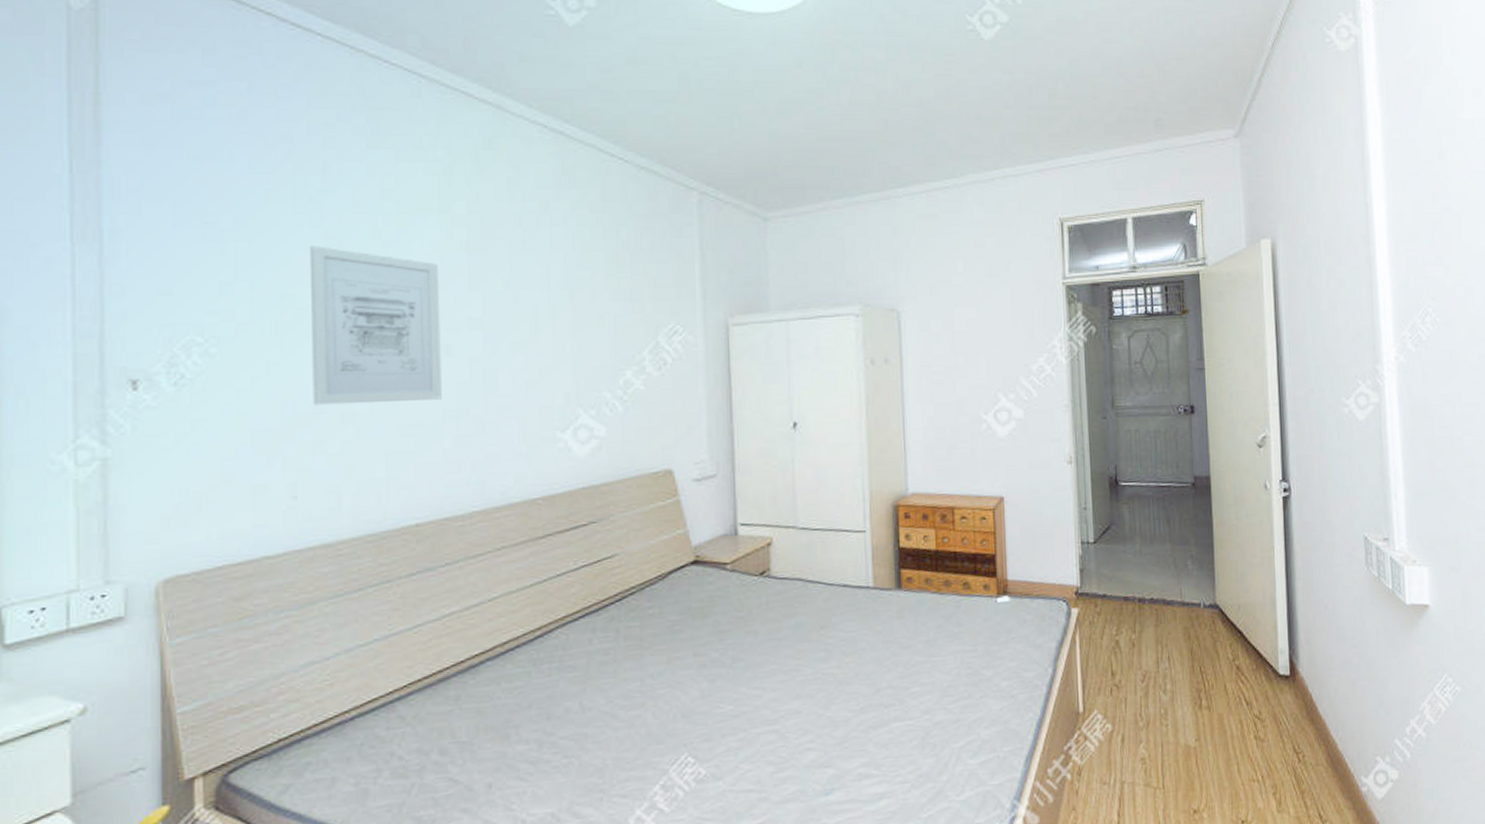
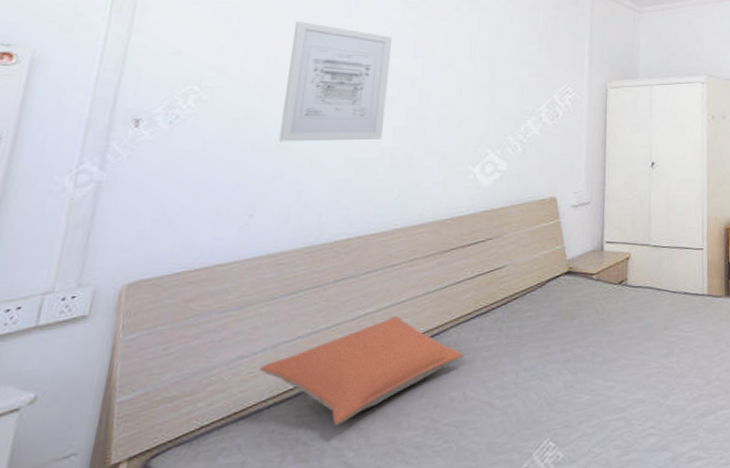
pillow: none [335,615,576,738] -> present [260,316,464,425]

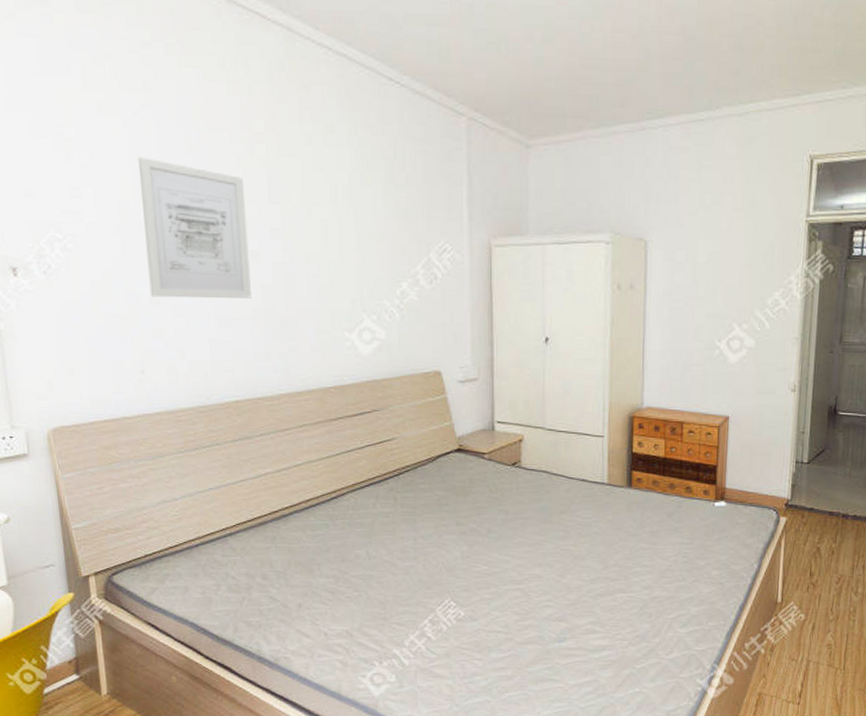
pillow: present [260,316,464,425] -> none [182,478,363,566]

